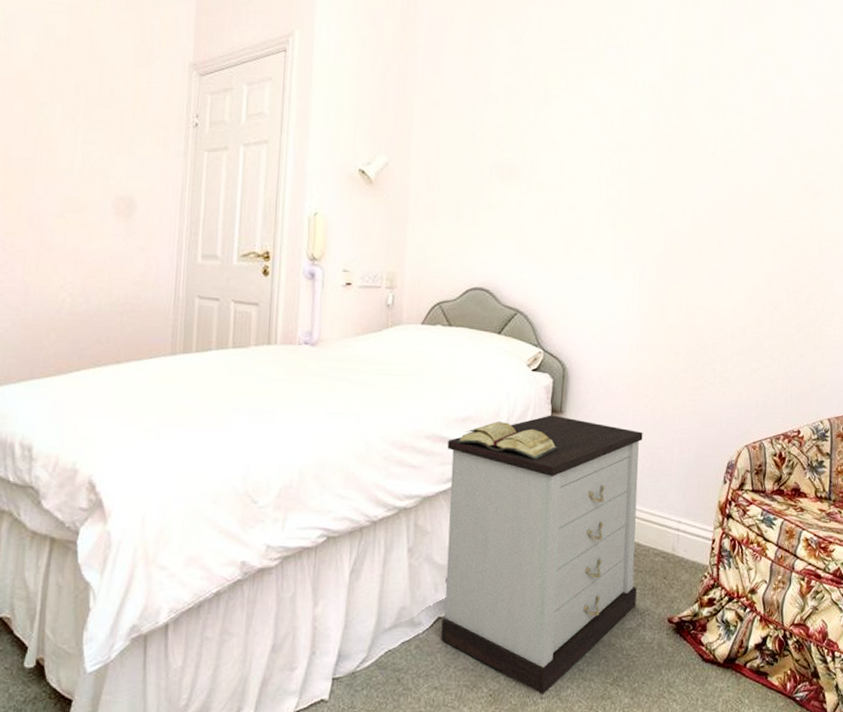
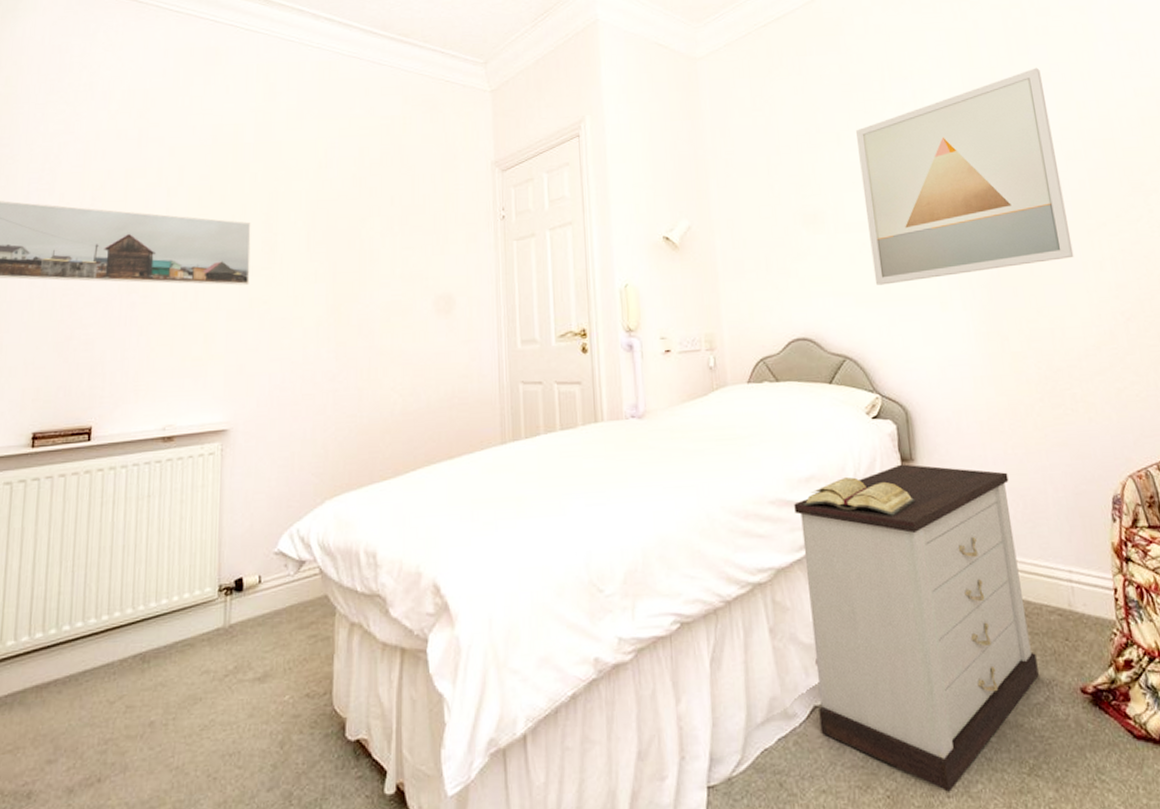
wall art: none [556,55,747,248] -> present [856,67,1074,285]

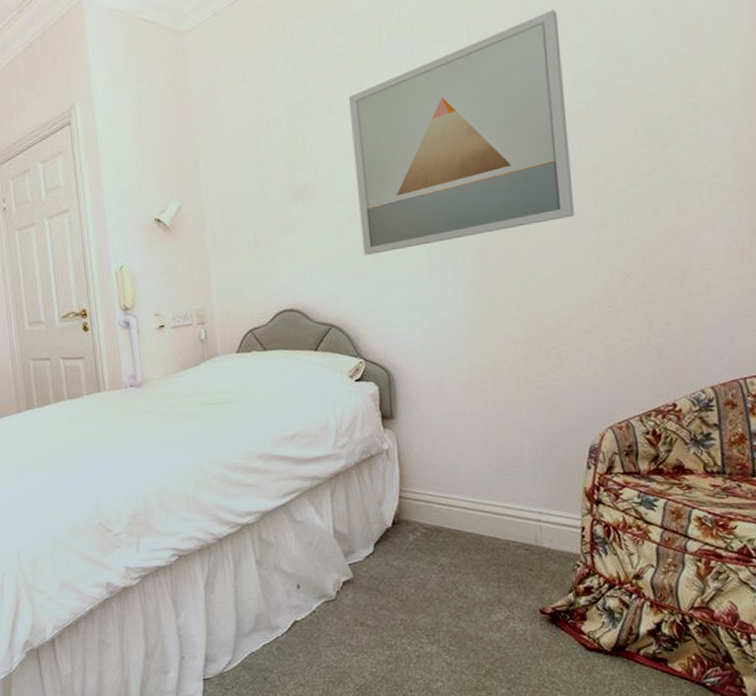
nightstand: present [794,464,1039,792] -> none [279,421,501,688]
diary: present [802,477,916,516] -> none [287,434,394,467]

